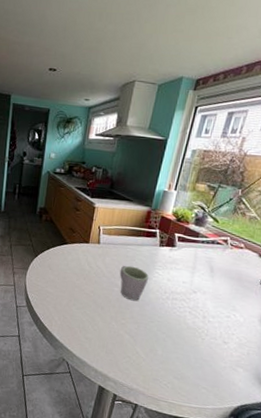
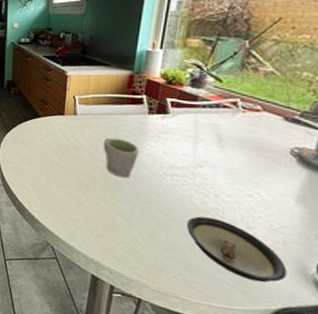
saucer: none [179,334,247,386] -> present [187,216,287,283]

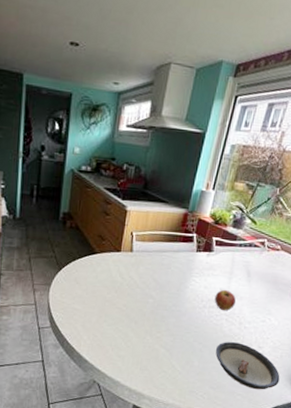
mug: present [103,137,140,178] -> none [154,274,186,312]
fruit: none [177,155,207,181] -> present [214,289,237,312]

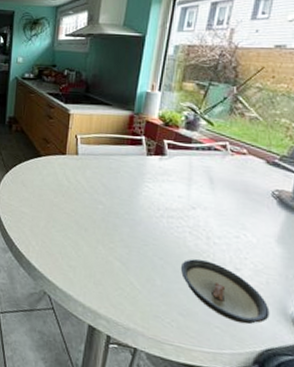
fruit: present [214,289,237,312] -> none [173,197,200,223]

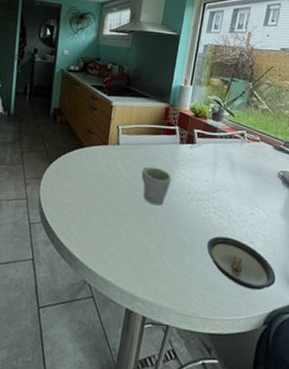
mug: none [103,178,138,221] -> present [141,166,172,206]

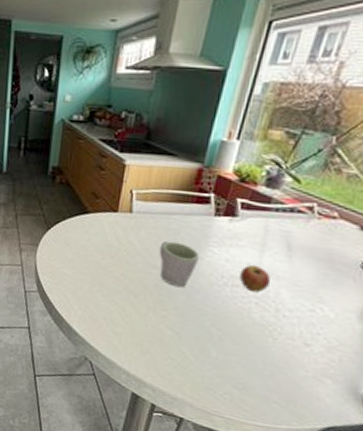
fruit: none [201,181,223,204] -> present [239,264,271,293]
saucer: present [207,236,276,291] -> none [241,331,339,402]

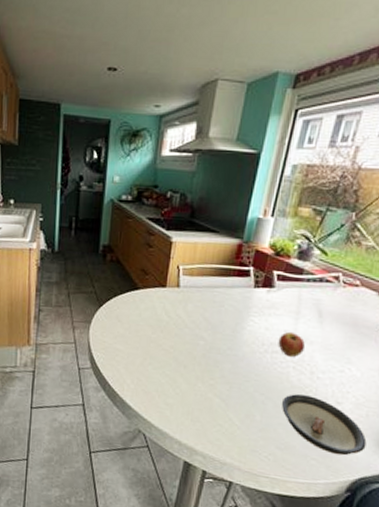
mug: present [159,240,200,288] -> none [205,312,243,357]
saucer: none [241,331,339,402] -> present [282,394,367,456]

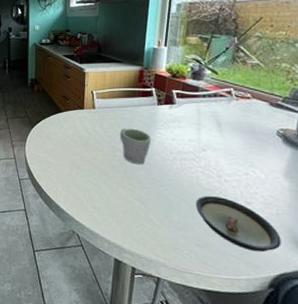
mug: none [205,312,243,357] -> present [119,128,152,165]
fruit: present [278,331,306,358] -> none [185,140,210,164]

